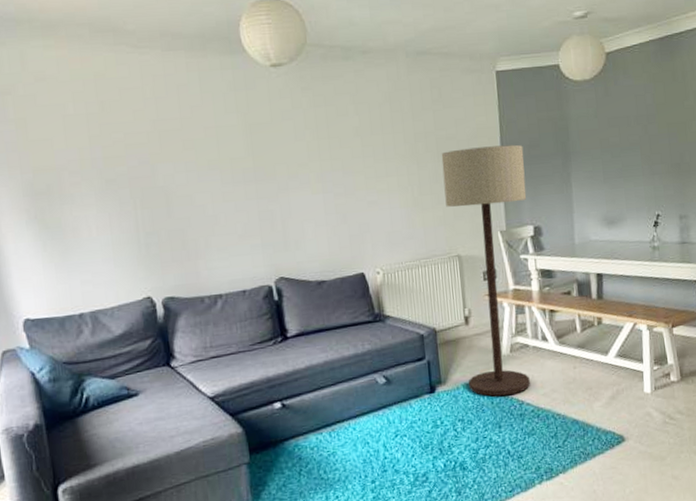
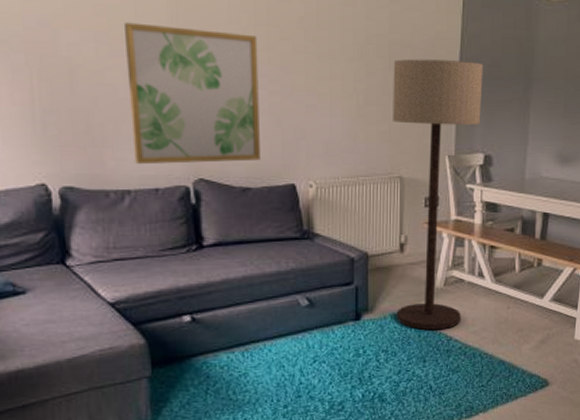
wall art: none [208,148,332,271] -> present [123,22,260,165]

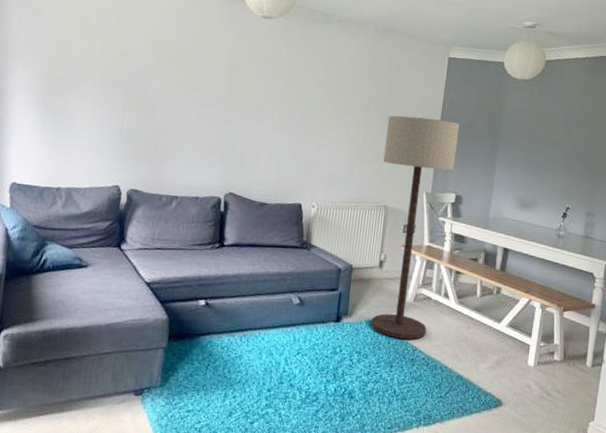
wall art: present [123,22,260,165] -> none [185,76,288,183]

